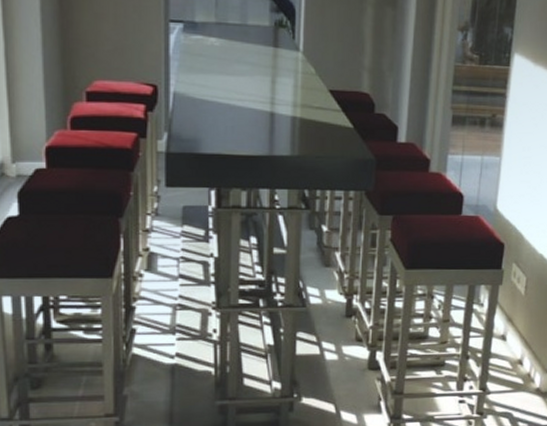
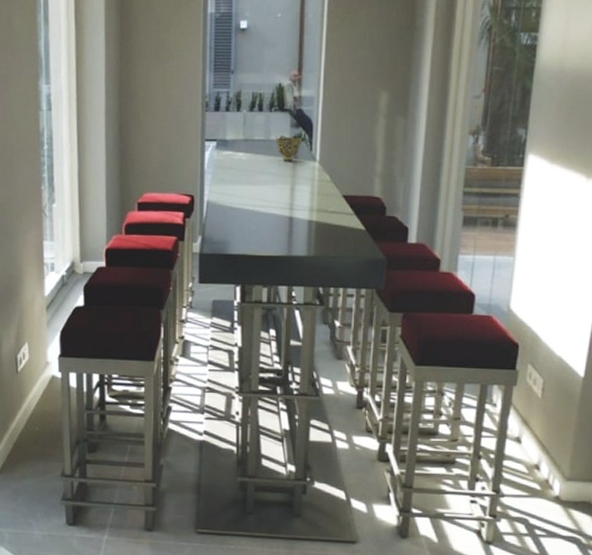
decorative bowl: none [253,20,284,50] -> present [275,135,303,161]

